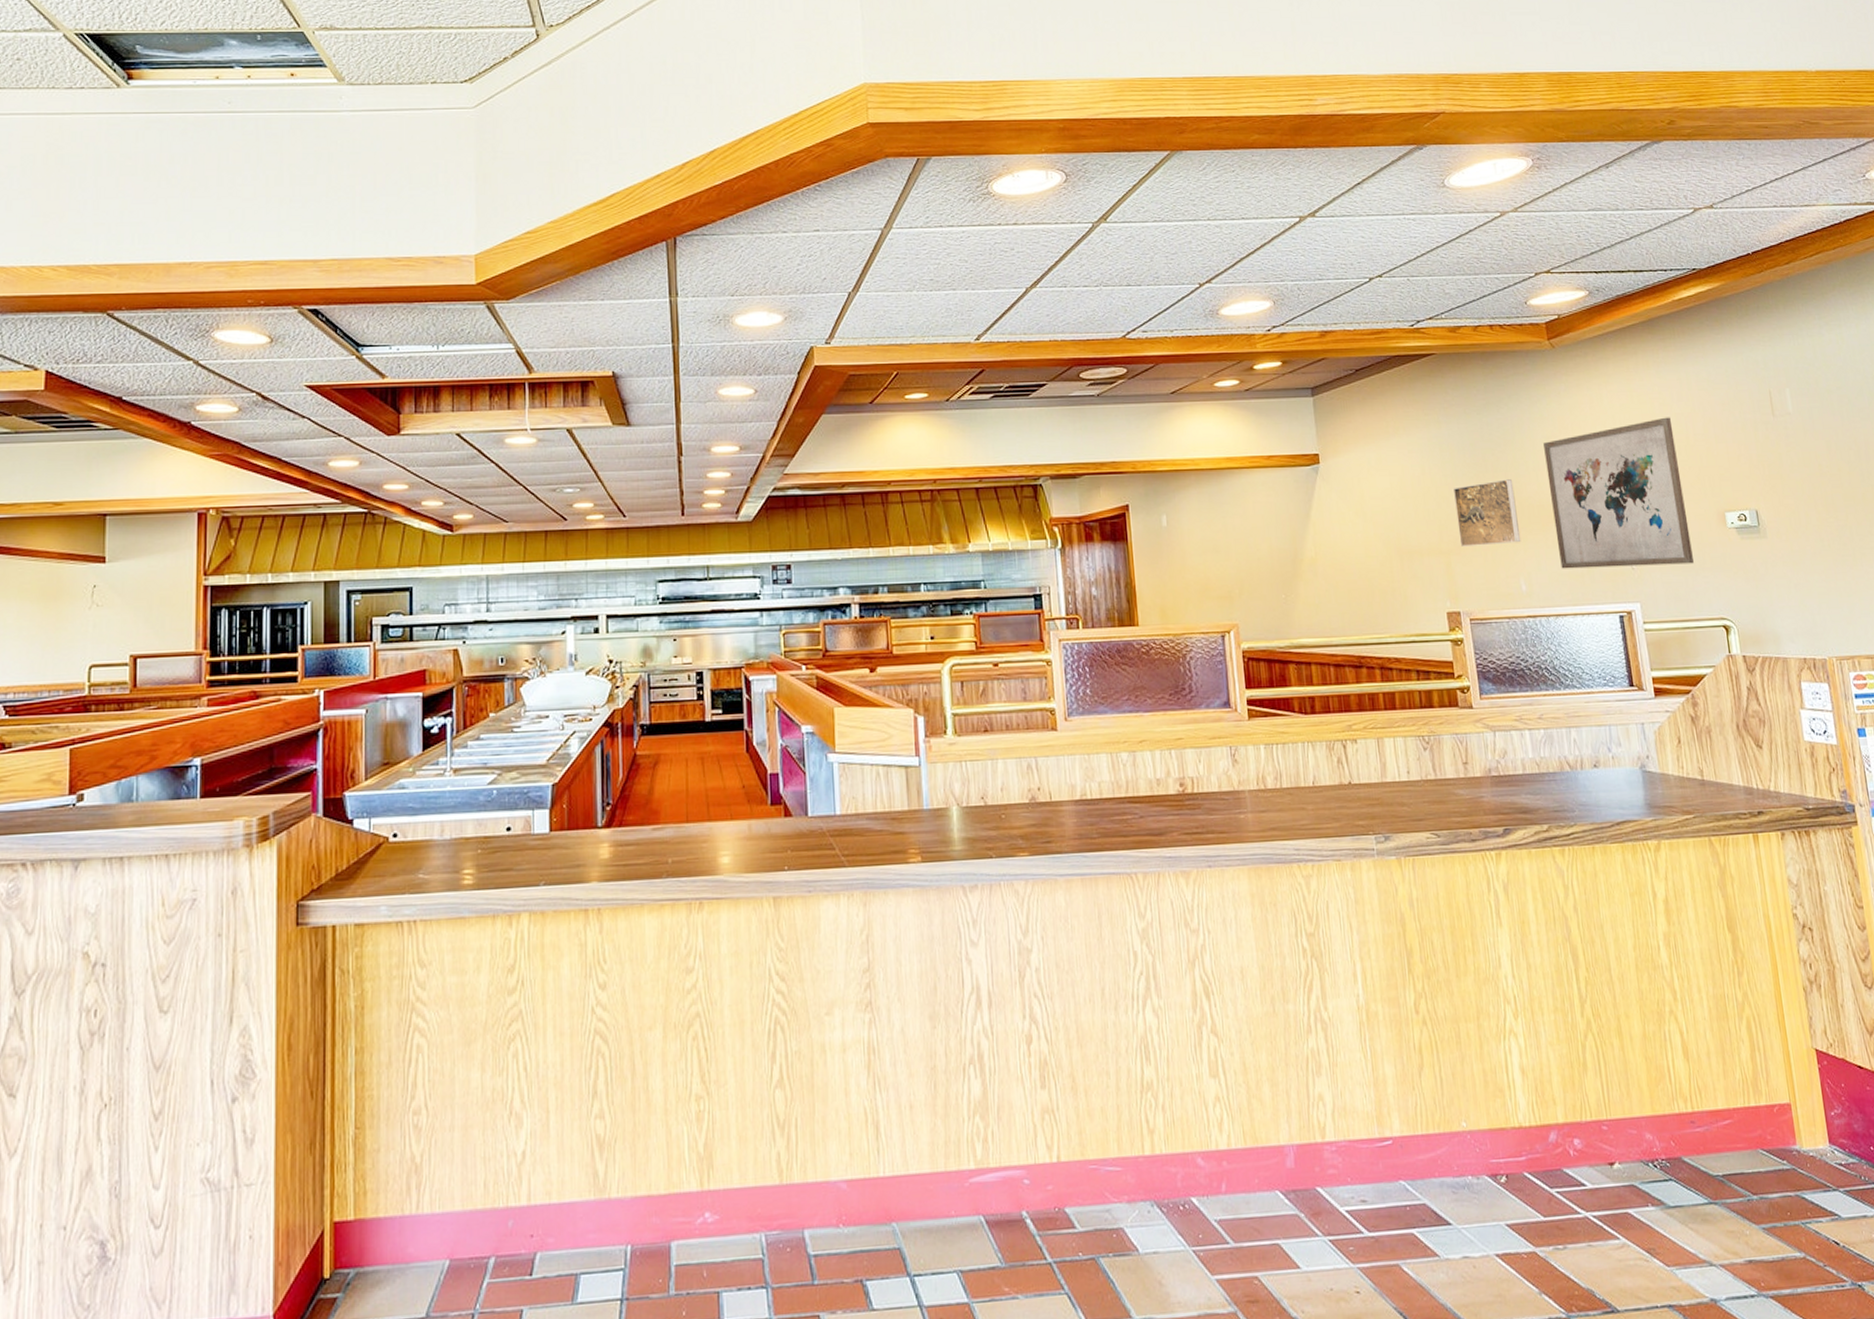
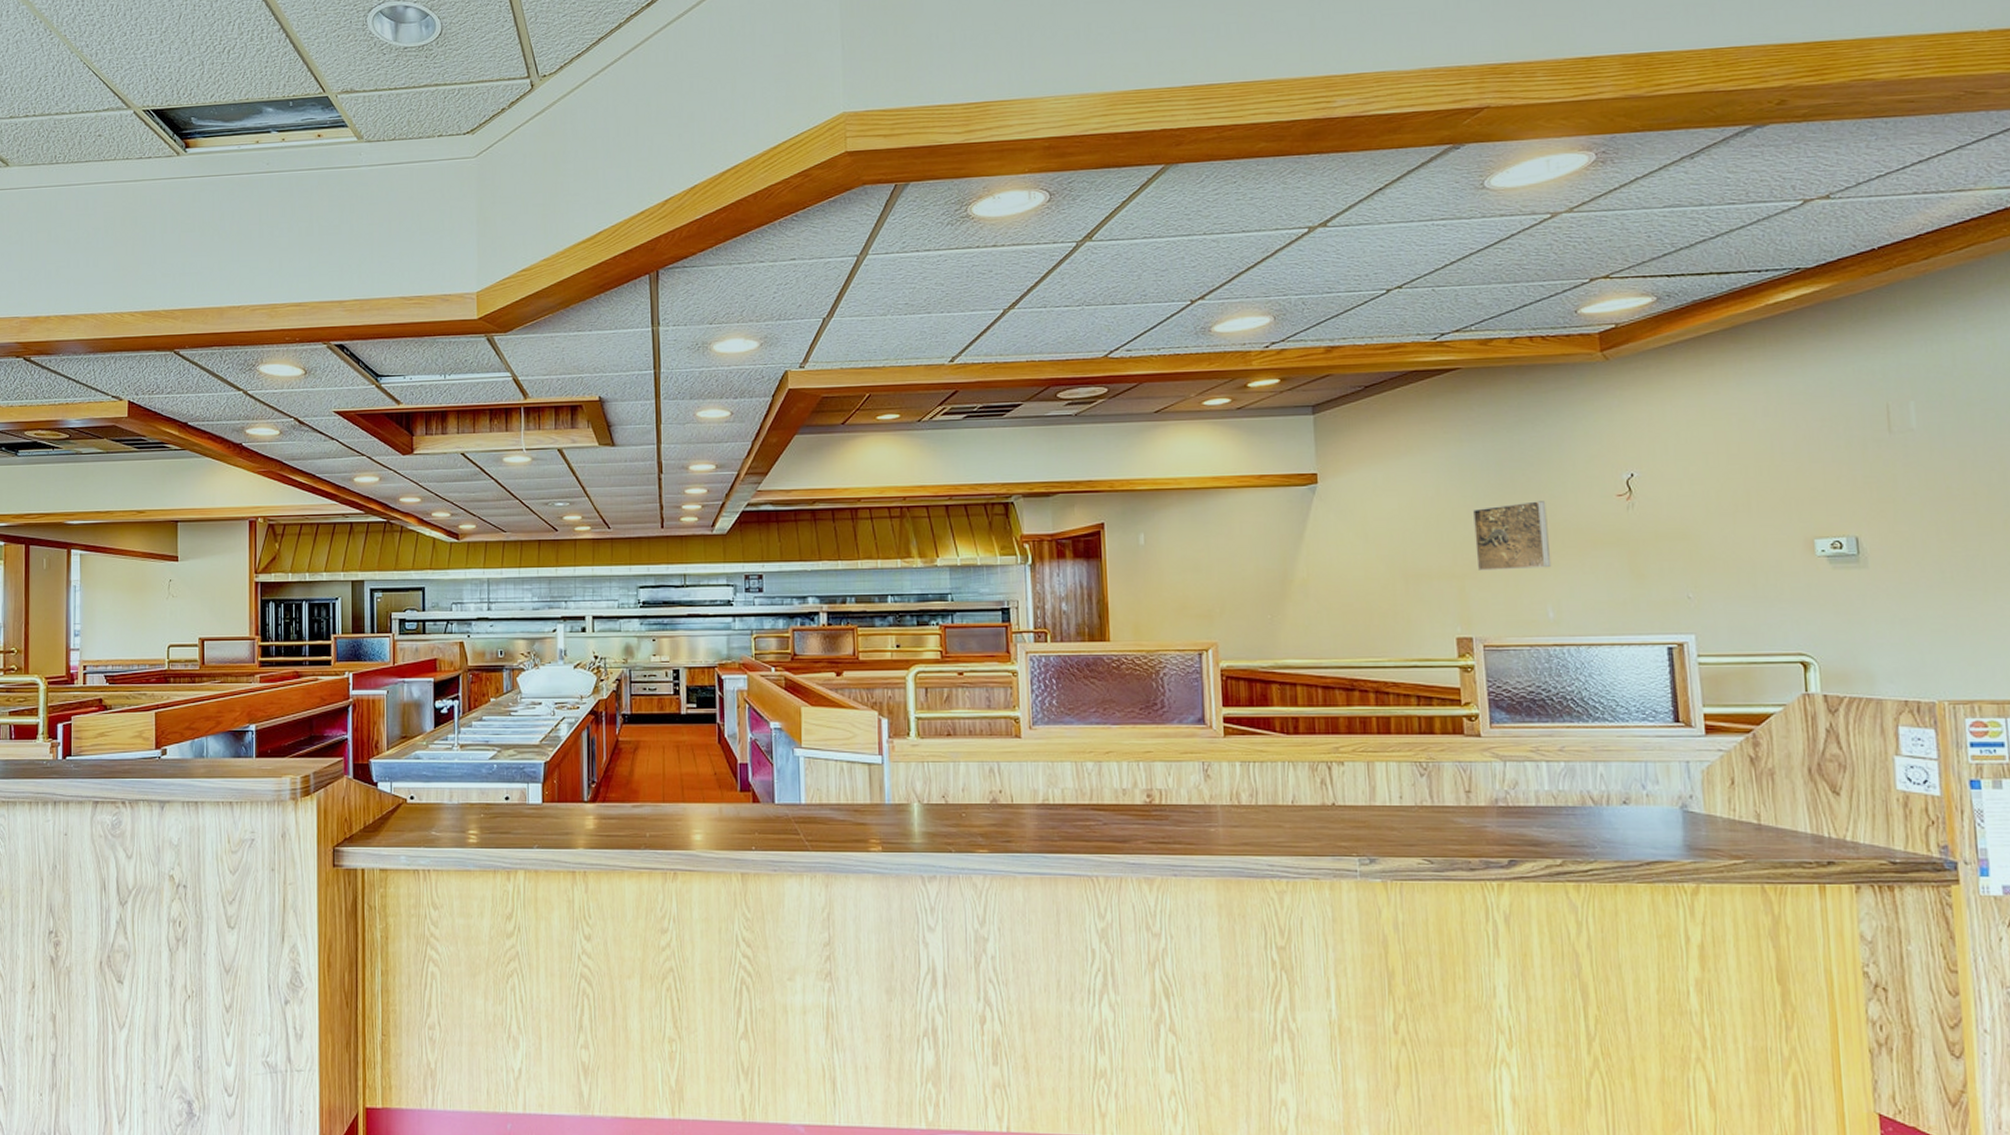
wall art: present [1543,417,1694,569] -> none [1587,434,1768,597]

